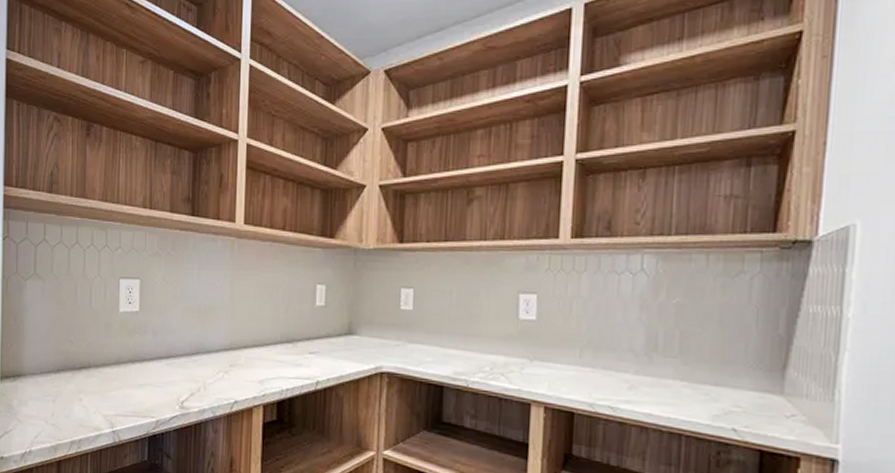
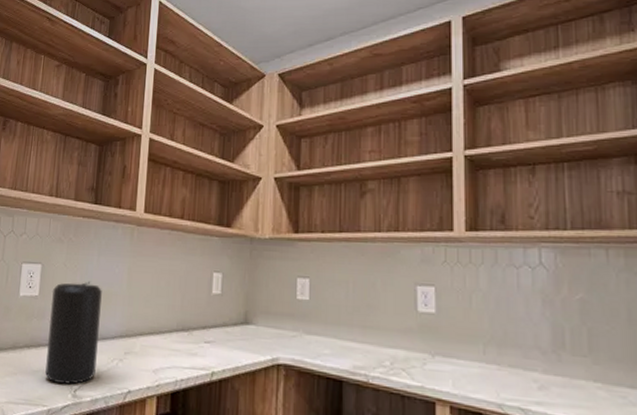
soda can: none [151,295,204,397] -> present [45,281,102,385]

